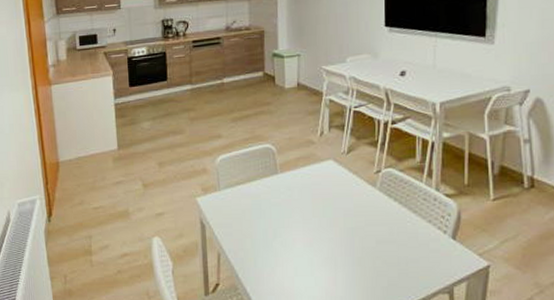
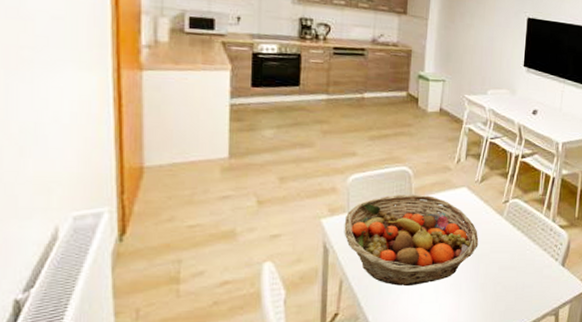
fruit basket: none [216,169,351,260] -> present [344,194,479,287]

